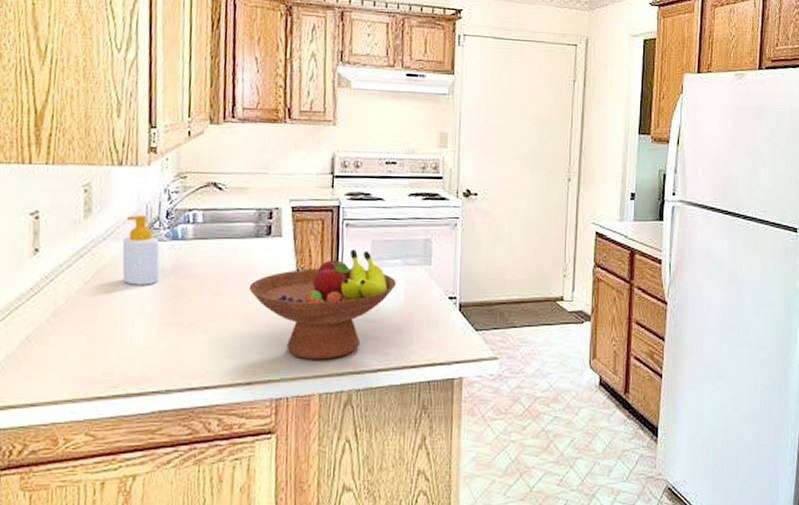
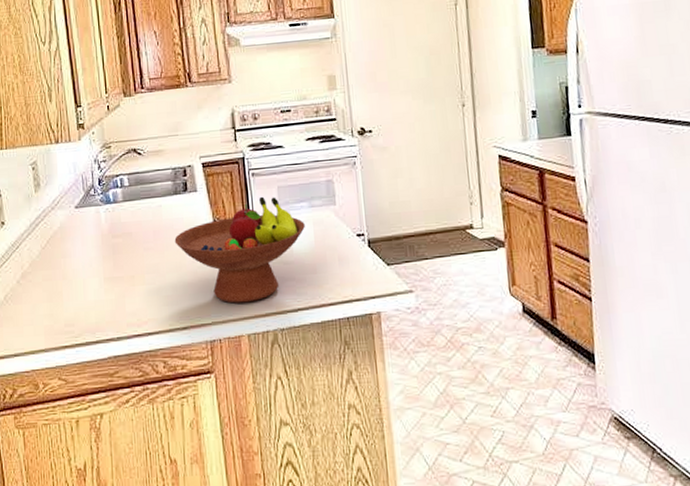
soap bottle: present [122,214,160,285] -> none [67,184,100,247]

